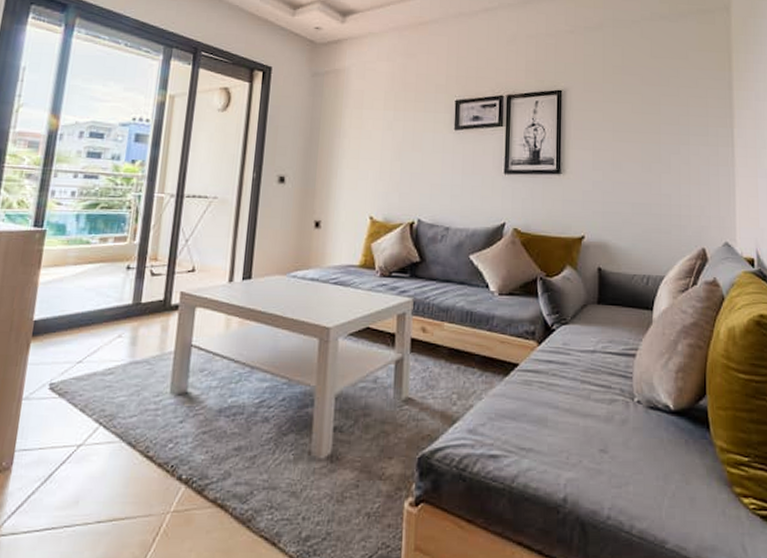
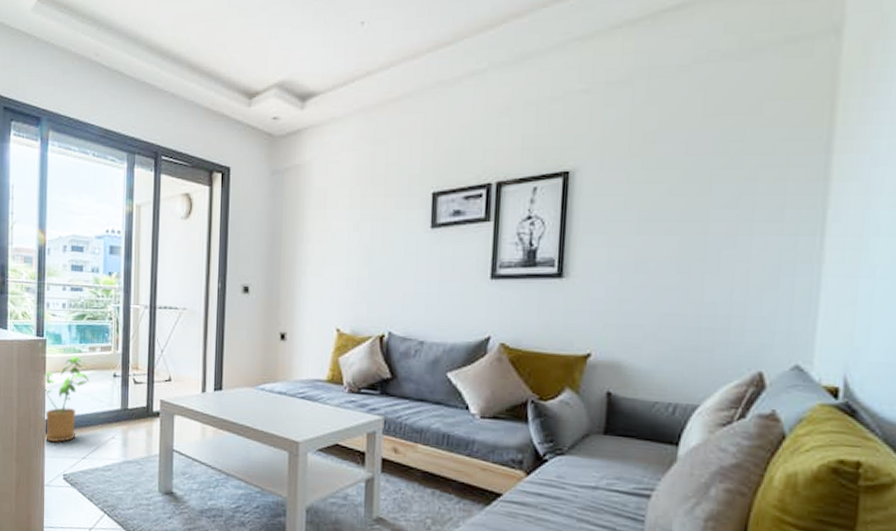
house plant: none [30,247,97,346] -> present [45,356,90,442]

